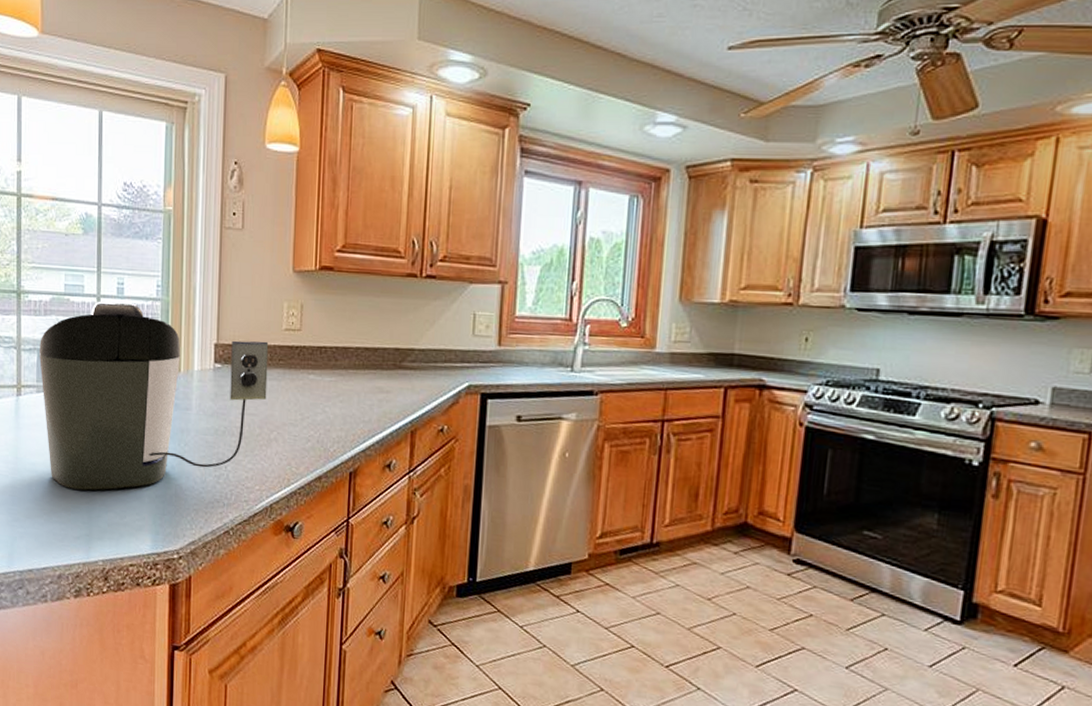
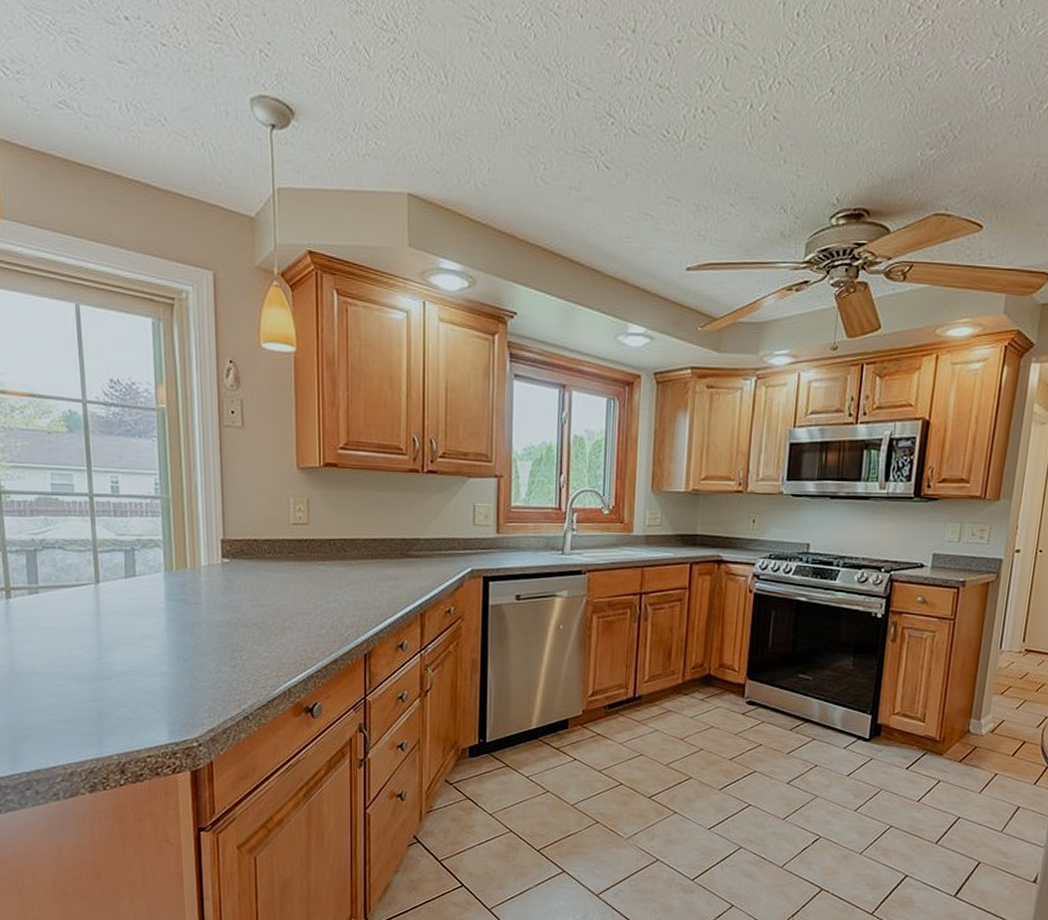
coffee maker: present [40,300,269,491] -> none [28,499,278,689]

